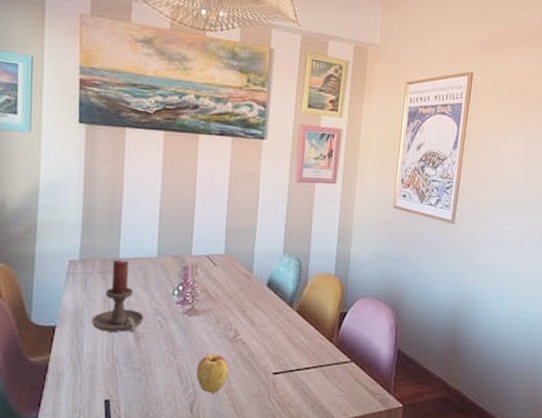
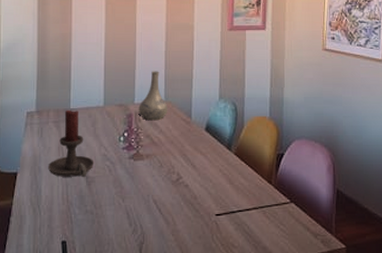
vase: none [195,221,228,275] -> present [138,71,168,121]
apple: present [196,355,229,393] -> none [143,197,173,234]

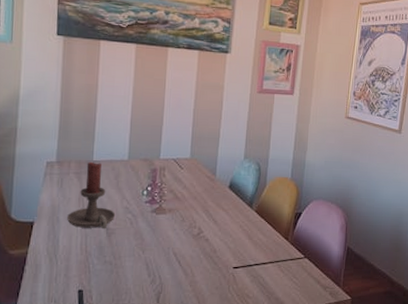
vase: present [138,71,168,121] -> none [163,128,193,177]

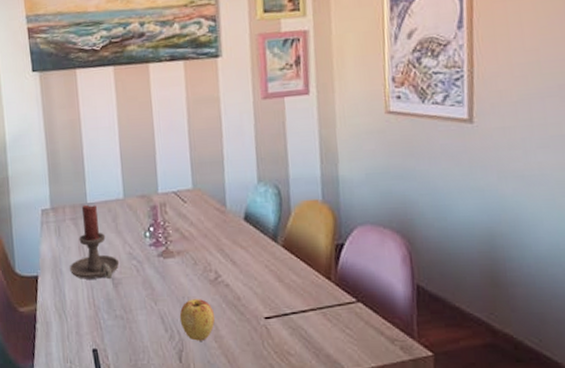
apple: none [162,250,193,285] -> present [179,299,215,341]

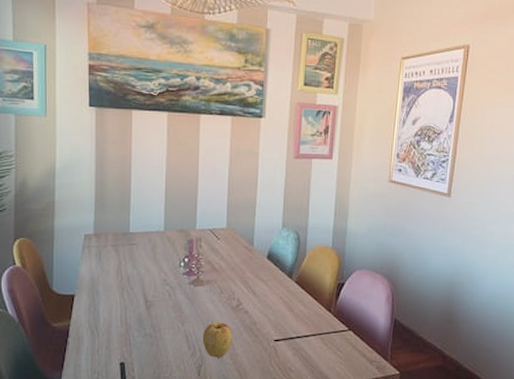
candle holder: present [70,204,120,280] -> none [107,233,154,302]

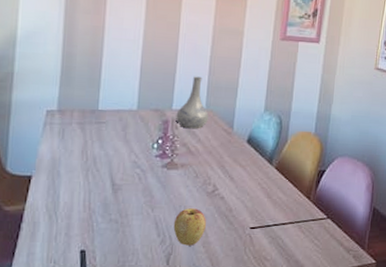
vase: none [200,197,230,247] -> present [176,76,209,129]

